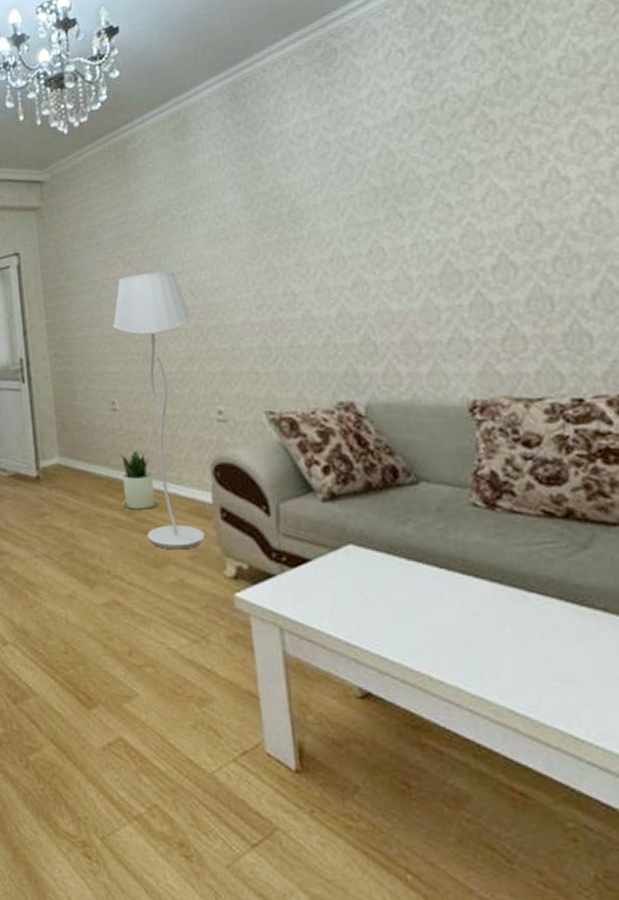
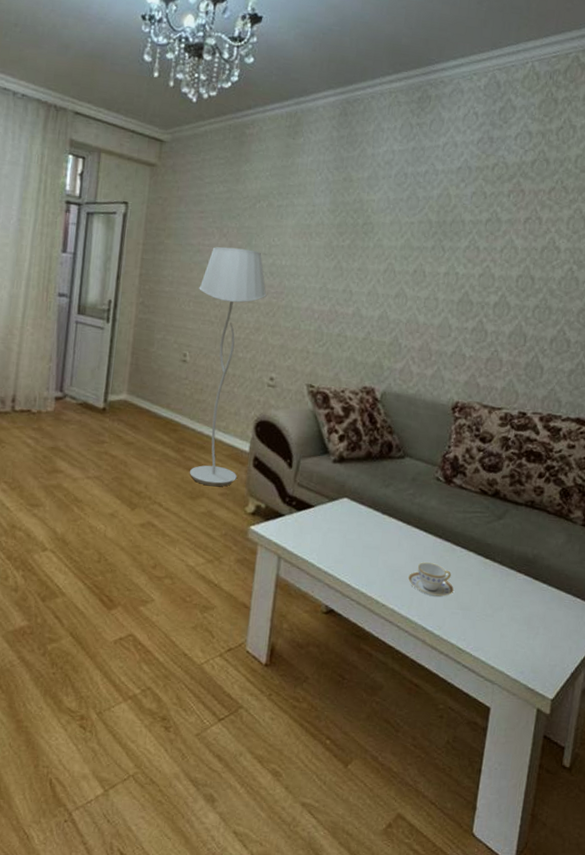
planter: present [121,450,159,510] -> none [174,398,206,450]
teacup: none [467,619,542,666] -> present [408,562,454,597]

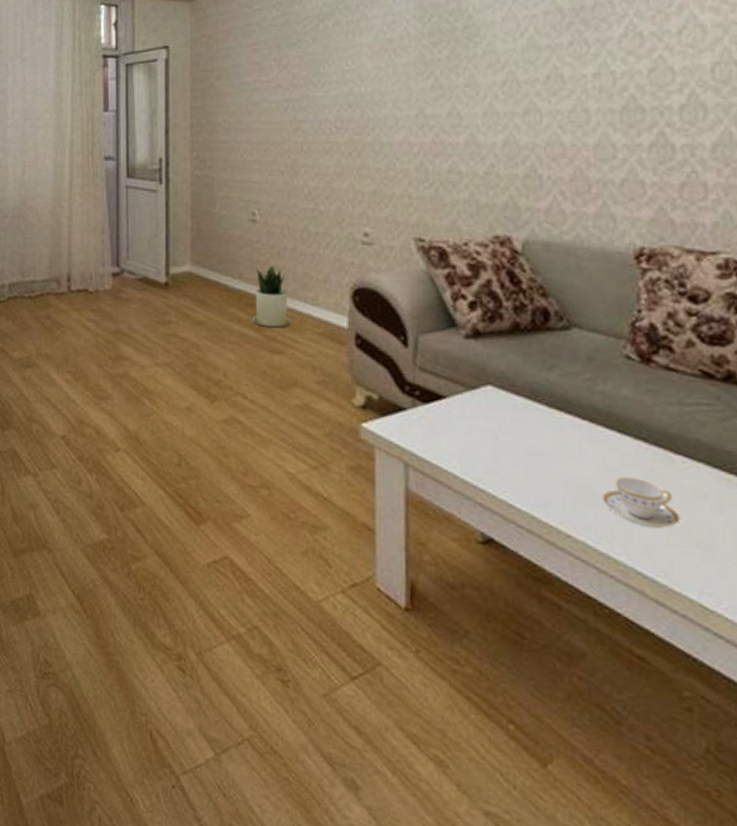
planter: none [174,398,206,450] -> present [253,265,291,328]
floor lamp: present [189,247,267,487] -> none [261,79,346,373]

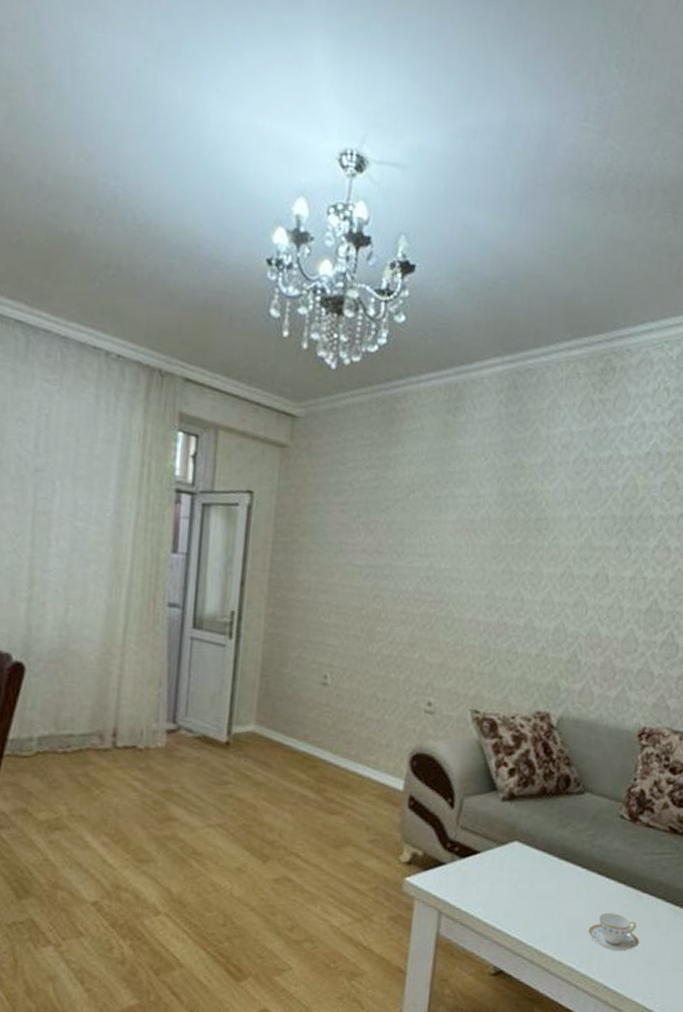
planter: present [253,265,291,328] -> none [314,729,351,790]

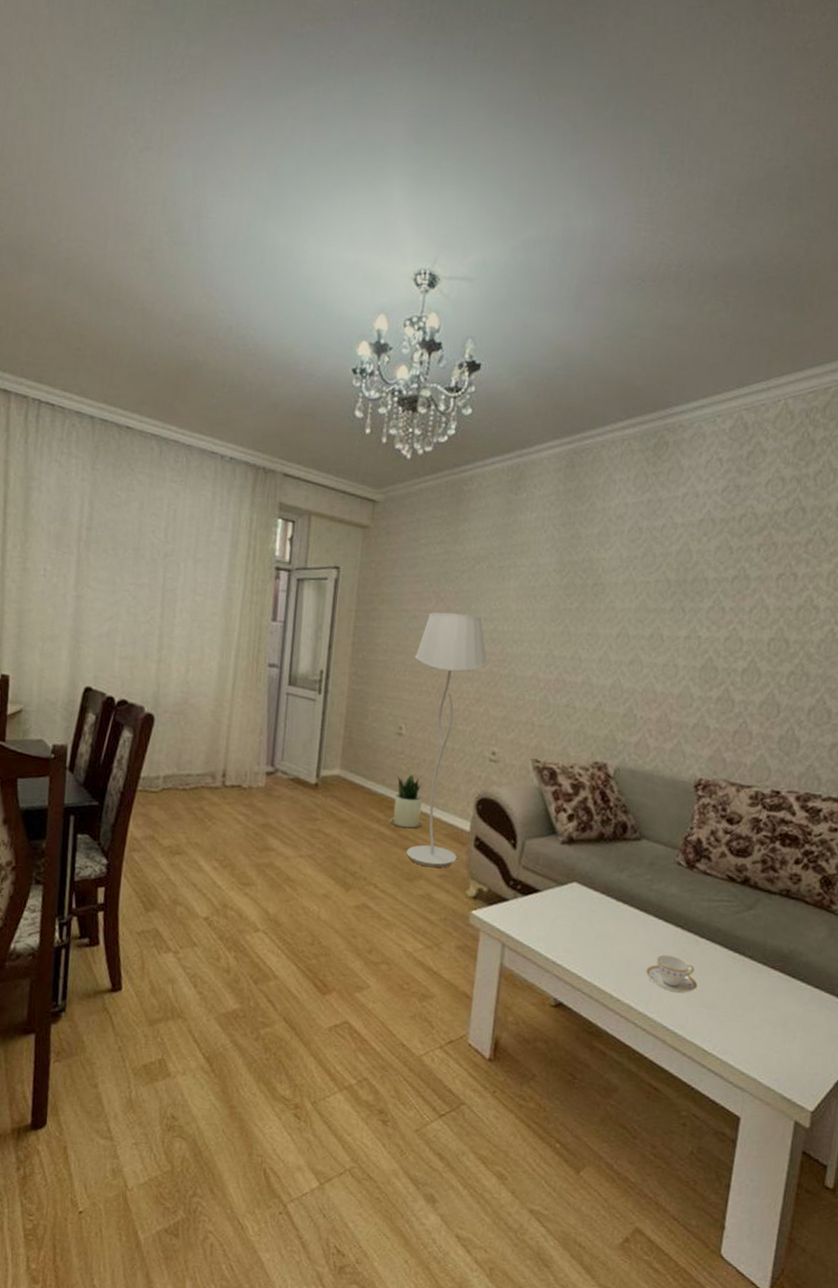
planter: none [314,729,351,790] -> present [390,774,423,829]
floor lamp: none [332,546,423,833] -> present [406,612,488,868]

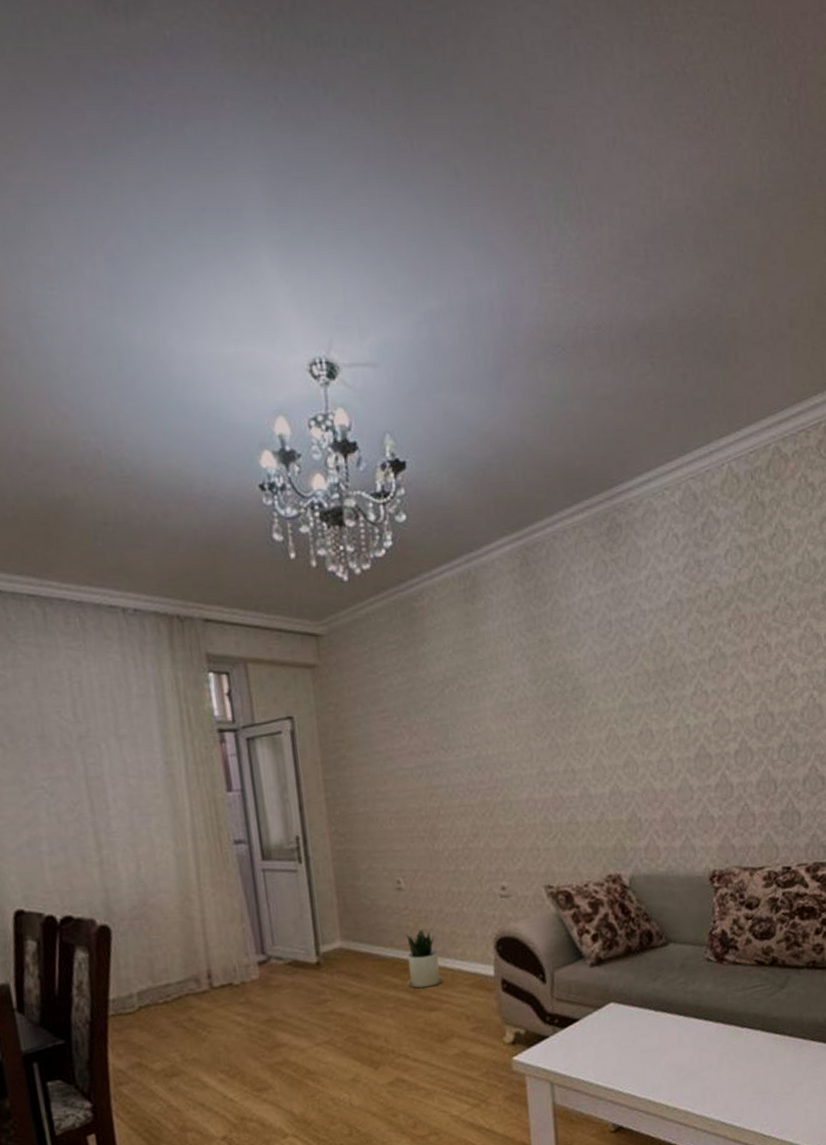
floor lamp: present [406,612,488,868] -> none [398,744,487,1024]
teacup: present [646,954,698,994] -> none [696,1051,747,1088]

